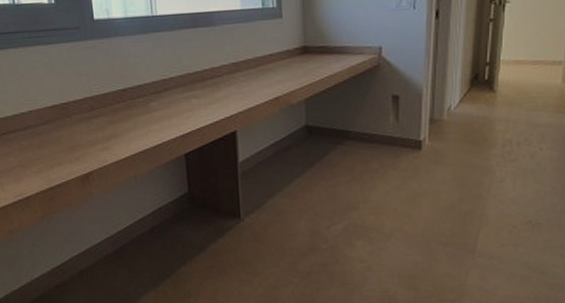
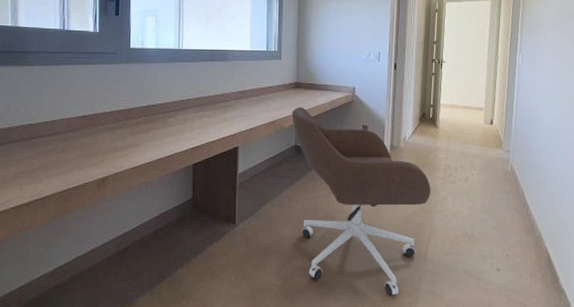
office chair: none [299,77,484,292] -> present [292,107,431,296]

